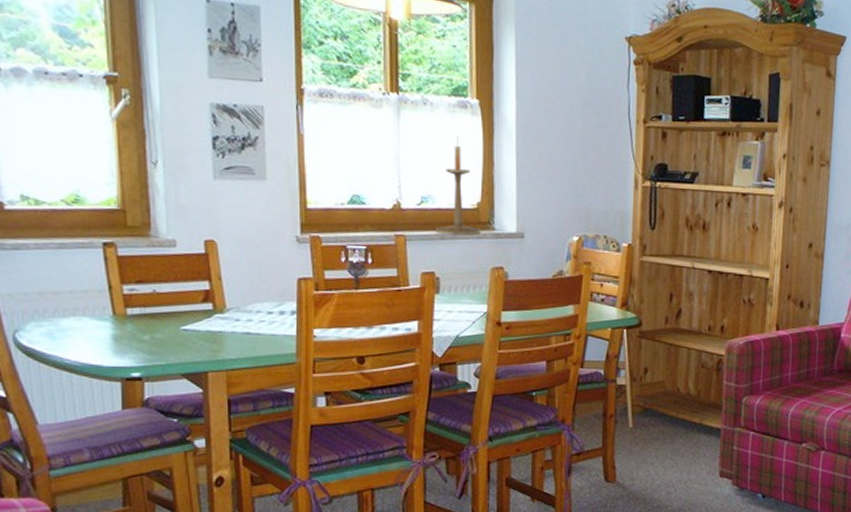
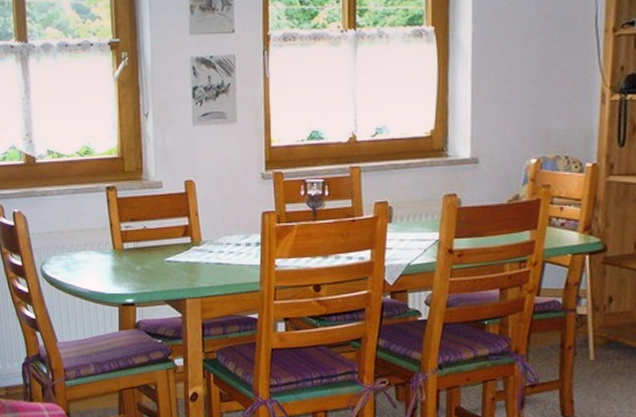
candlestick: present [436,134,482,236] -> none [389,64,435,165]

